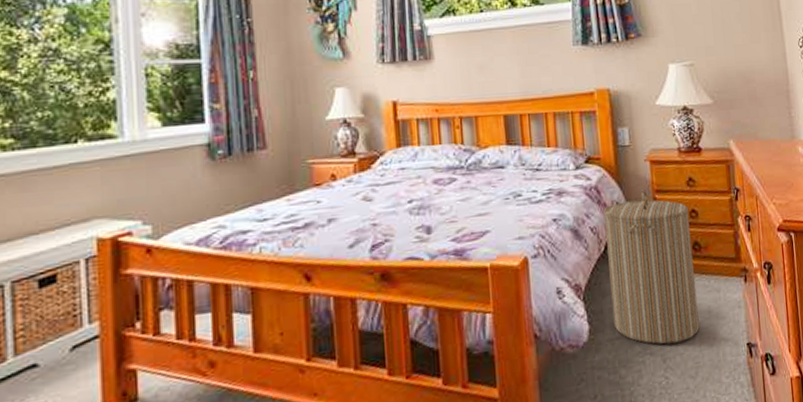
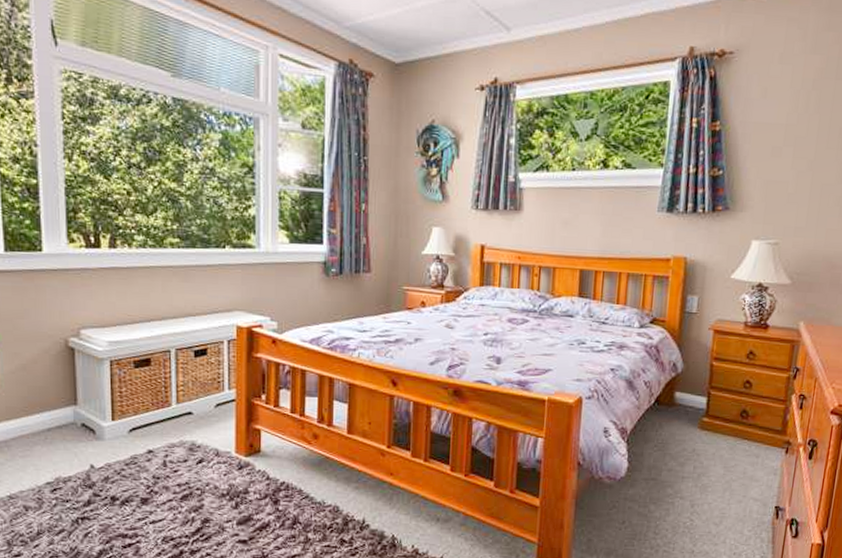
laundry hamper: present [603,188,700,345] -> none [651,354,743,493]

